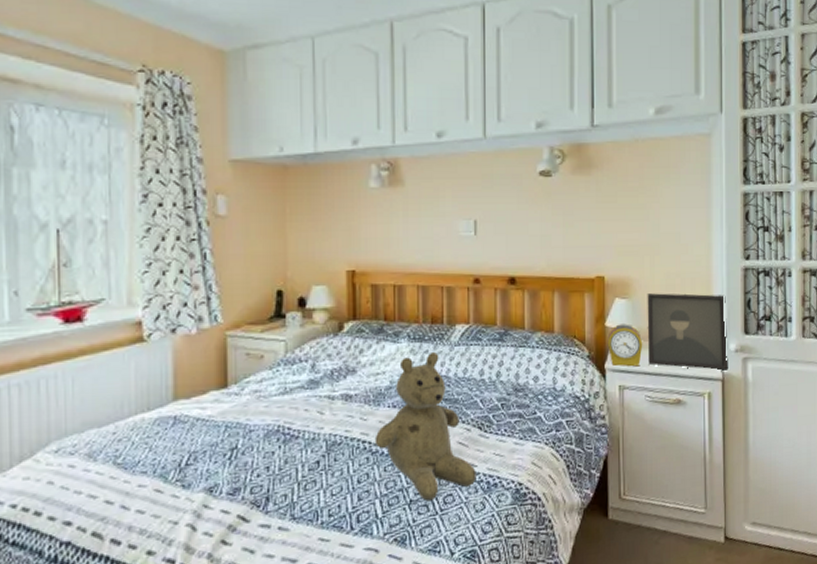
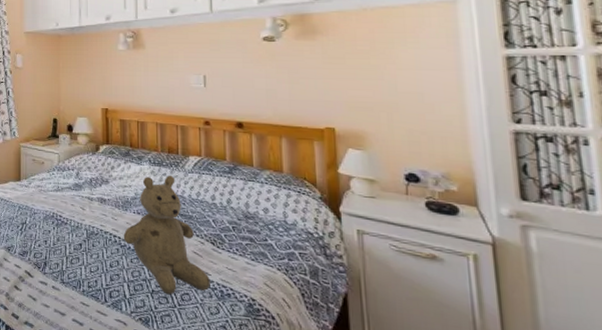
alarm clock: present [607,324,643,367] -> none [341,172,384,215]
picture frame: present [647,293,728,371] -> none [386,147,500,235]

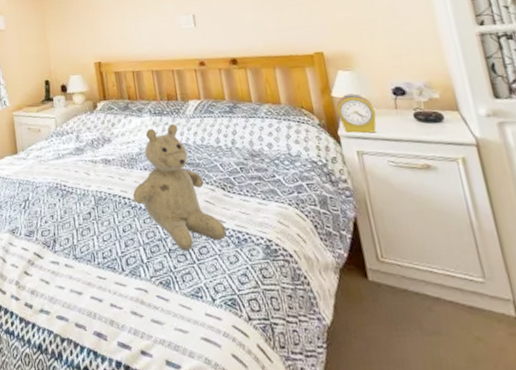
alarm clock: none [341,172,384,215] -> present [336,93,377,134]

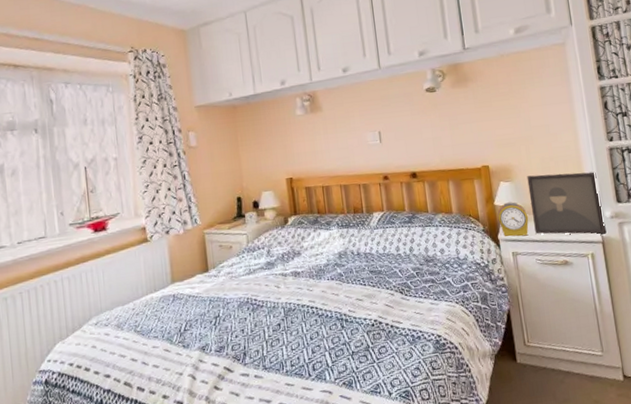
teddy bear: present [132,124,227,251] -> none [320,235,403,353]
picture frame: none [371,61,482,136] -> present [527,171,607,235]

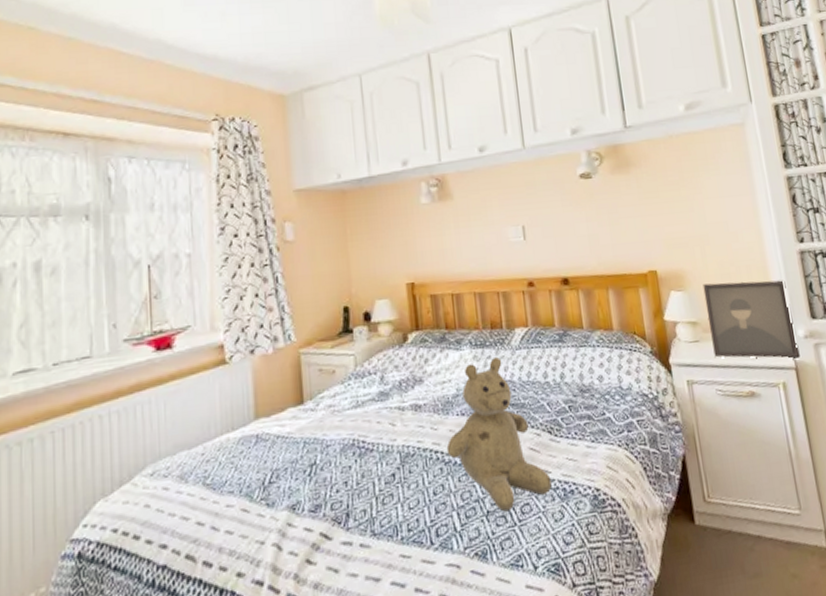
teddy bear: none [320,235,403,353] -> present [446,357,552,512]
alarm clock: present [497,202,529,237] -> none [668,316,706,361]

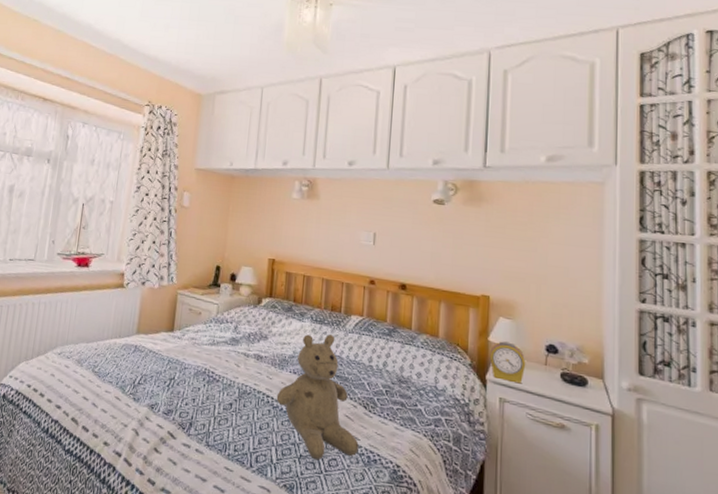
alarm clock: none [668,316,706,361] -> present [489,341,526,384]
picture frame: present [702,280,800,358] -> none [531,318,620,407]

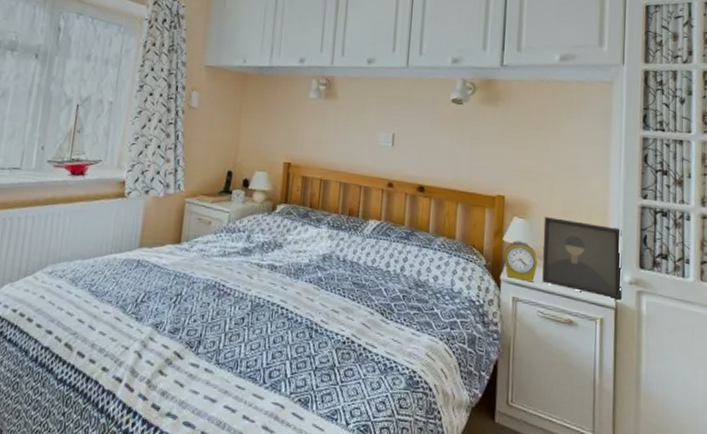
teddy bear: present [276,334,359,460] -> none [291,240,376,372]
picture frame: none [531,318,620,407] -> present [542,217,622,300]

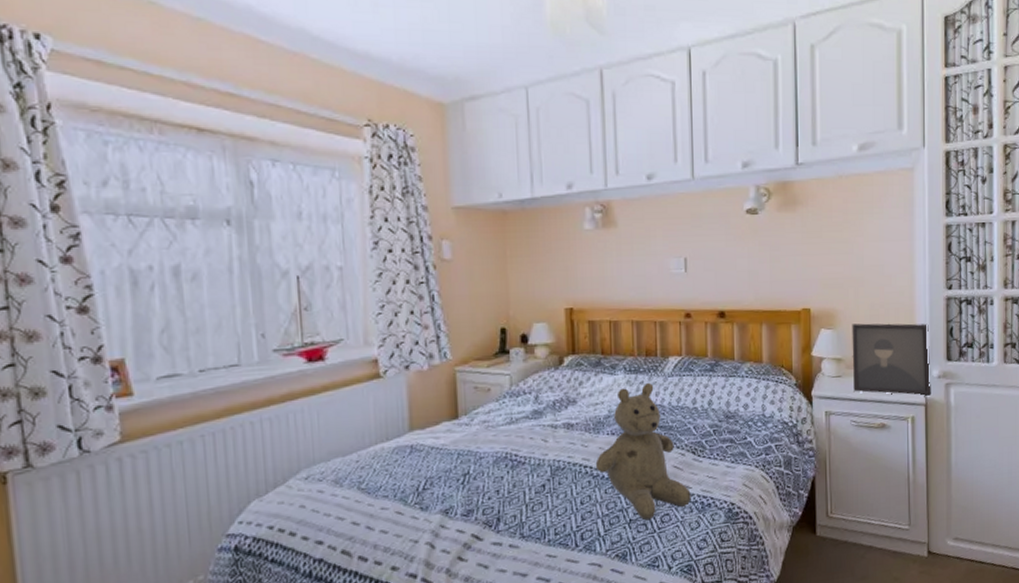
teddy bear: none [291,240,376,372] -> present [595,383,691,521]
alarm clock: present [504,240,538,283] -> none [814,353,848,394]

